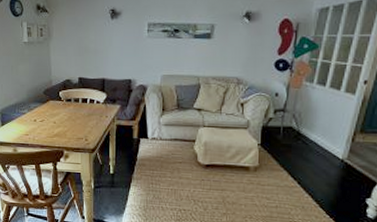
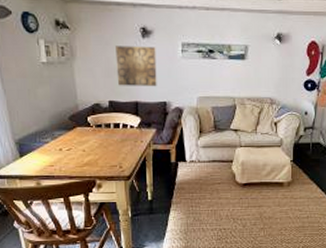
wall art: none [87,26,124,65] -> present [116,46,157,87]

